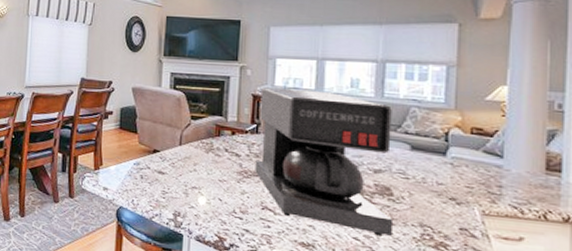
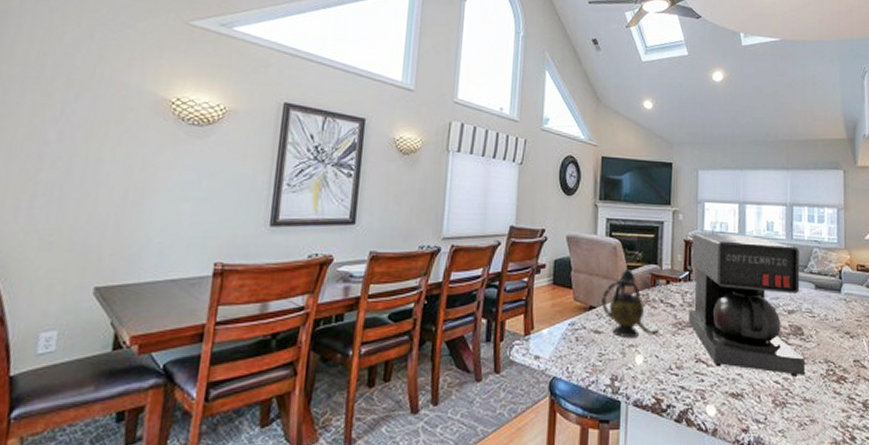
teapot: none [165,118,224,181] -> present [601,268,660,339]

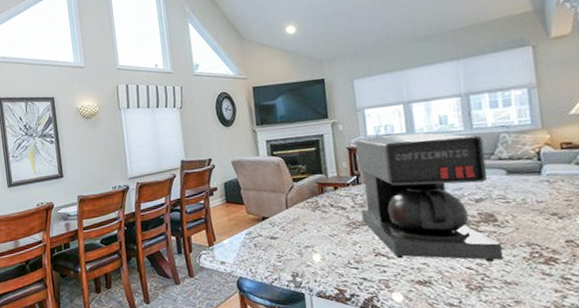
teapot: present [601,268,660,339] -> none [272,181,334,241]

